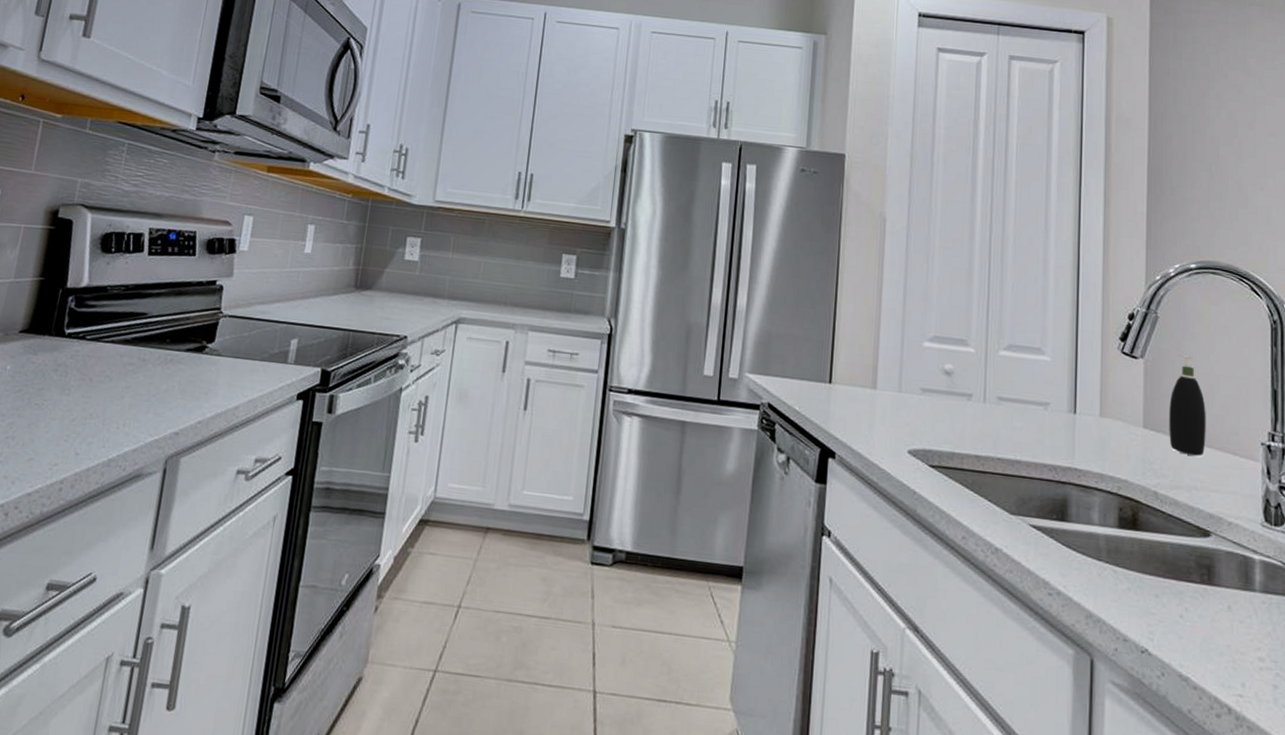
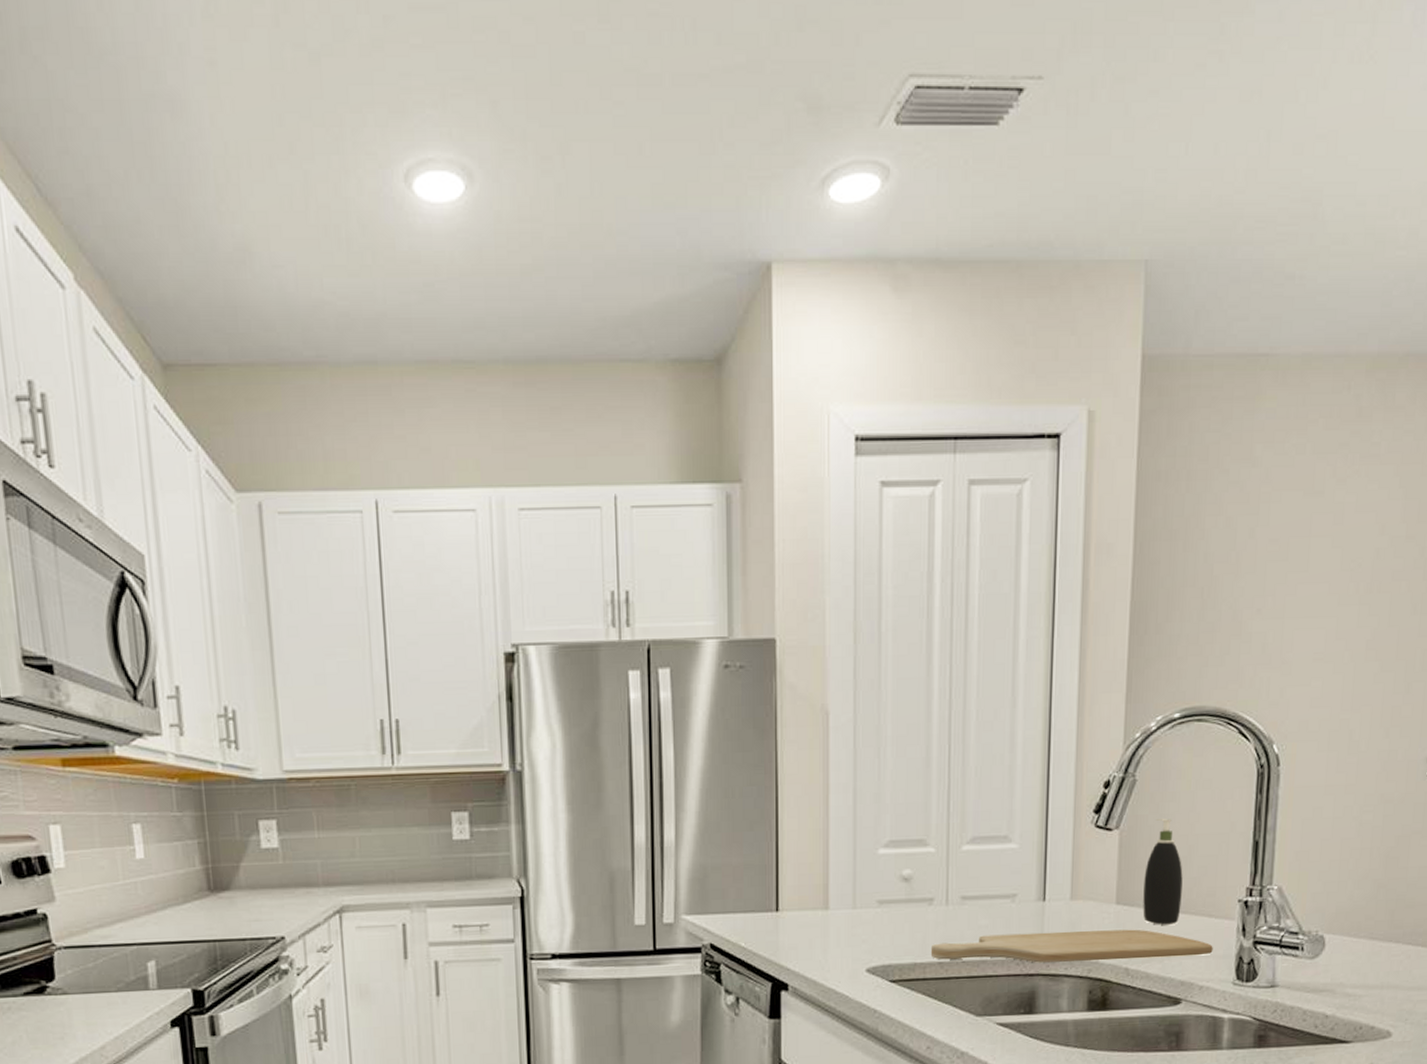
chopping board: none [968,436,1239,492] -> present [930,929,1213,963]

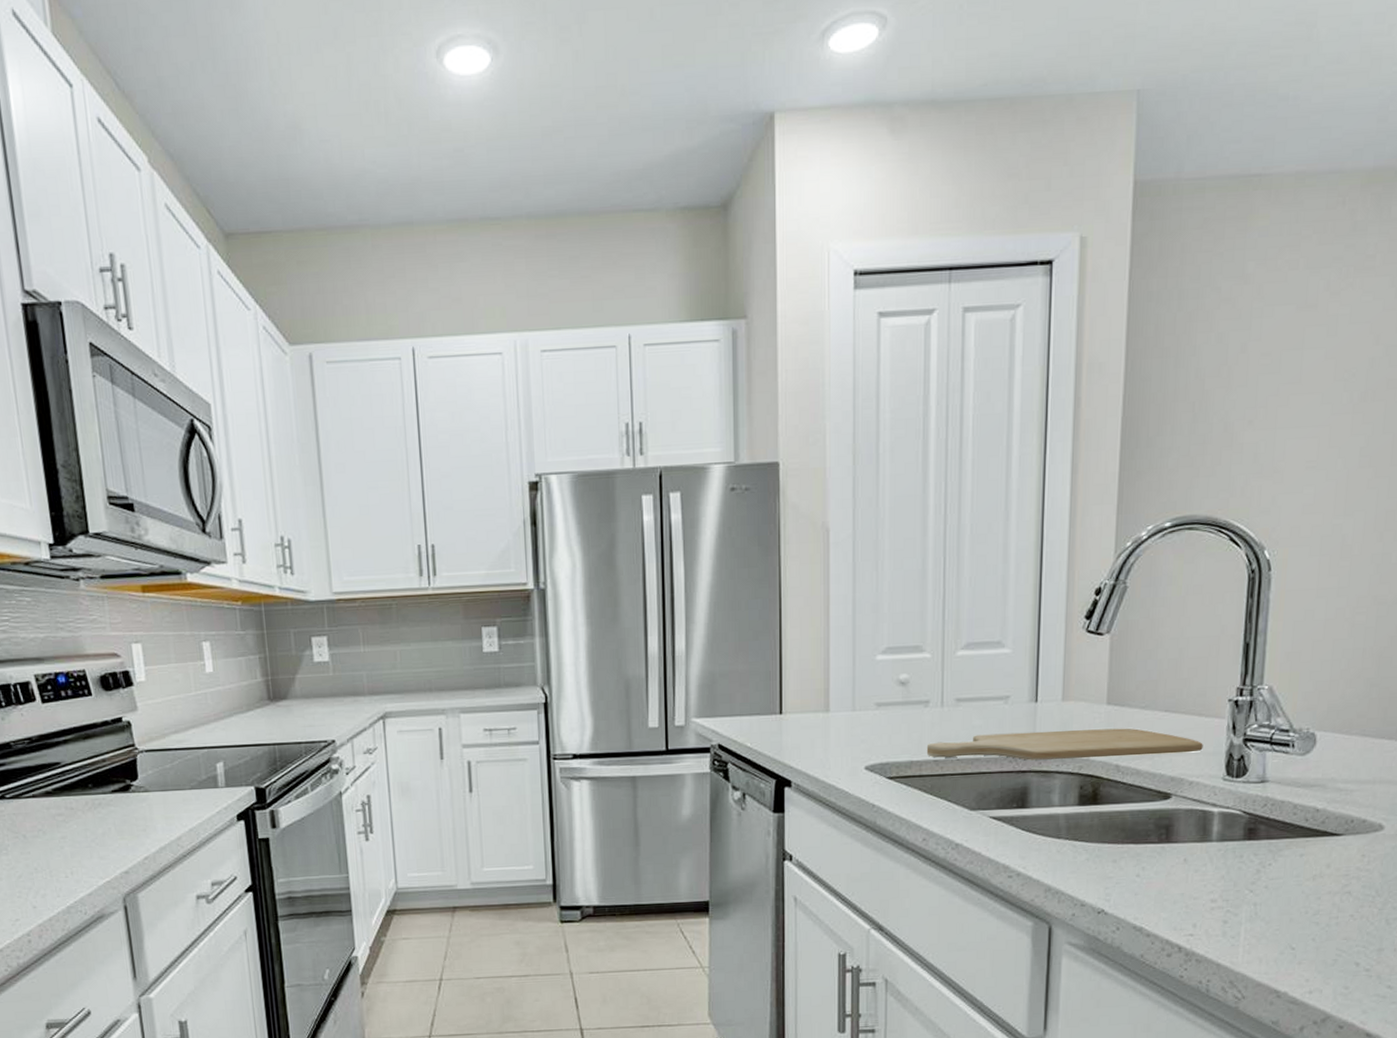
soap dispenser: present [1143,819,1183,925] -> none [1133,623,1173,724]

